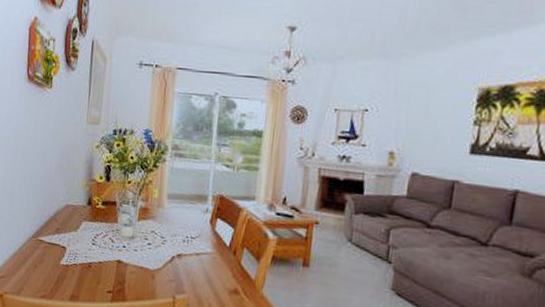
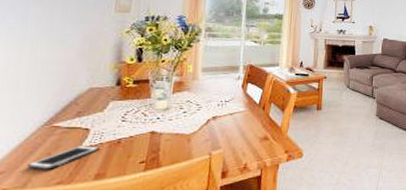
cell phone: none [20,262,74,282] -> present [26,145,99,170]

